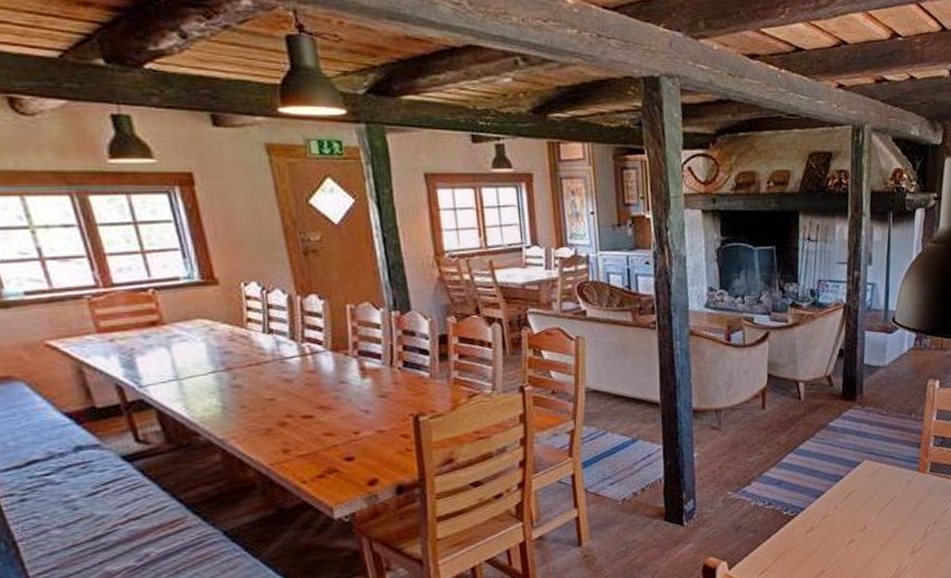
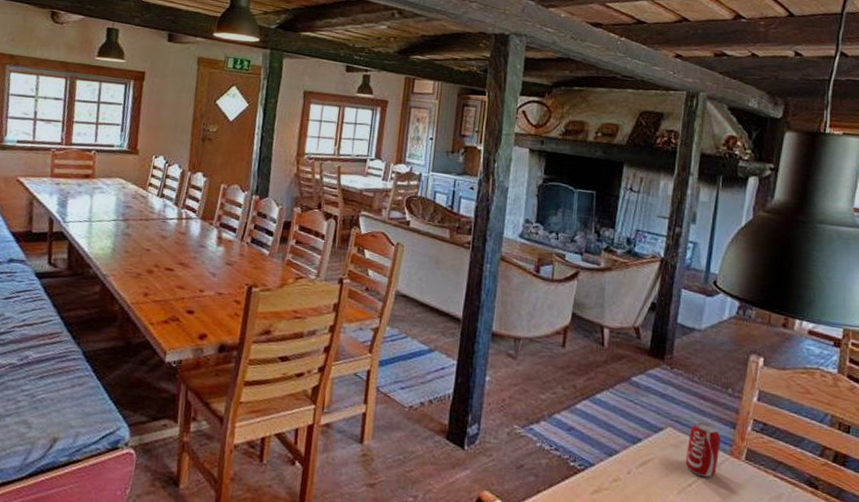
beverage can: none [881,449,909,496] -> present [685,422,721,478]

